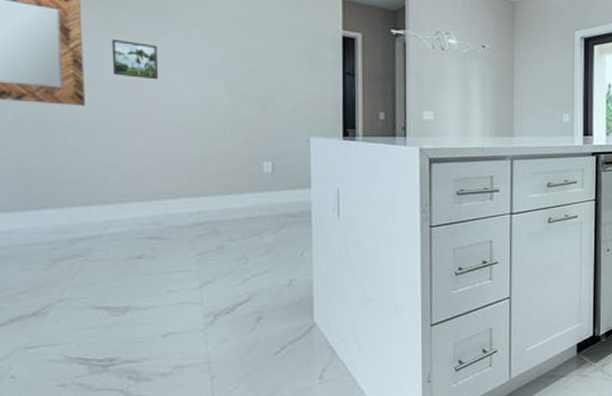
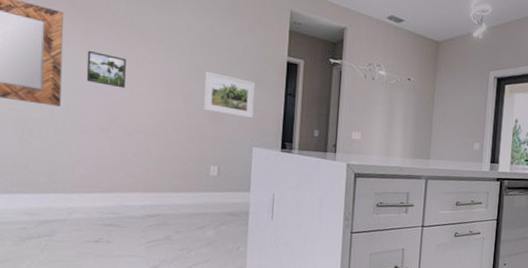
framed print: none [249,53,308,105] -> present [203,71,255,119]

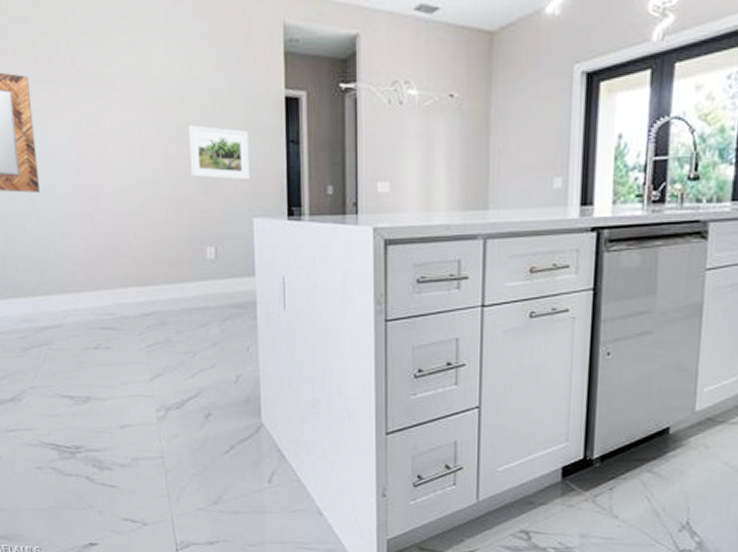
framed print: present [86,50,126,89] -> none [58,119,103,161]

